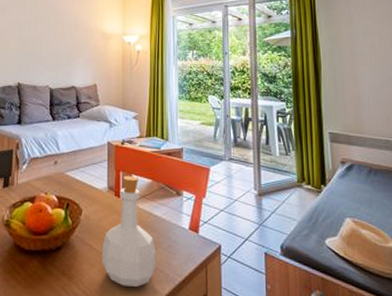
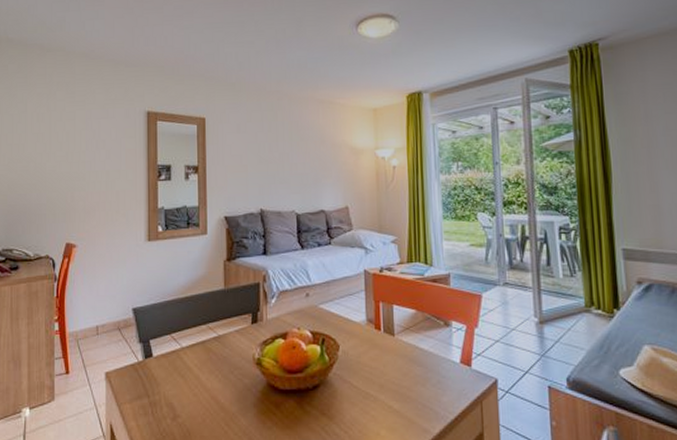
bottle: present [102,175,156,287] -> none [363,306,424,426]

